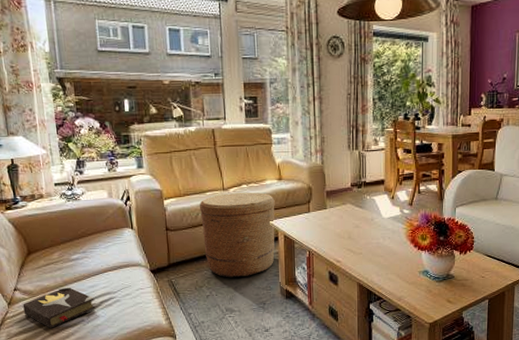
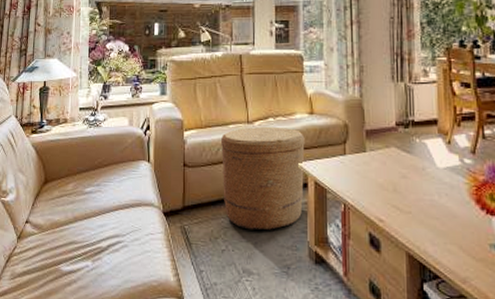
hardback book: present [23,286,96,328] -> none [31,223,103,272]

